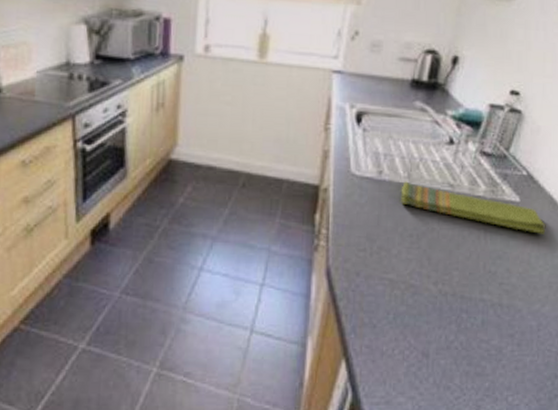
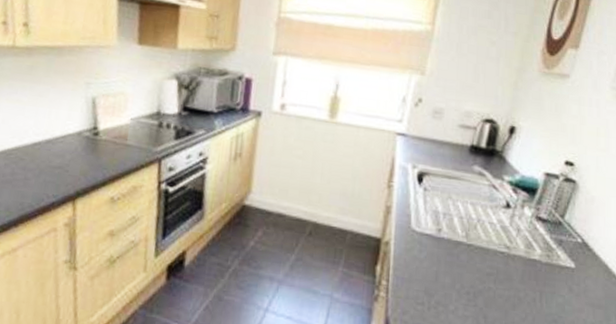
dish towel: present [400,181,546,234] -> none [458,240,601,302]

